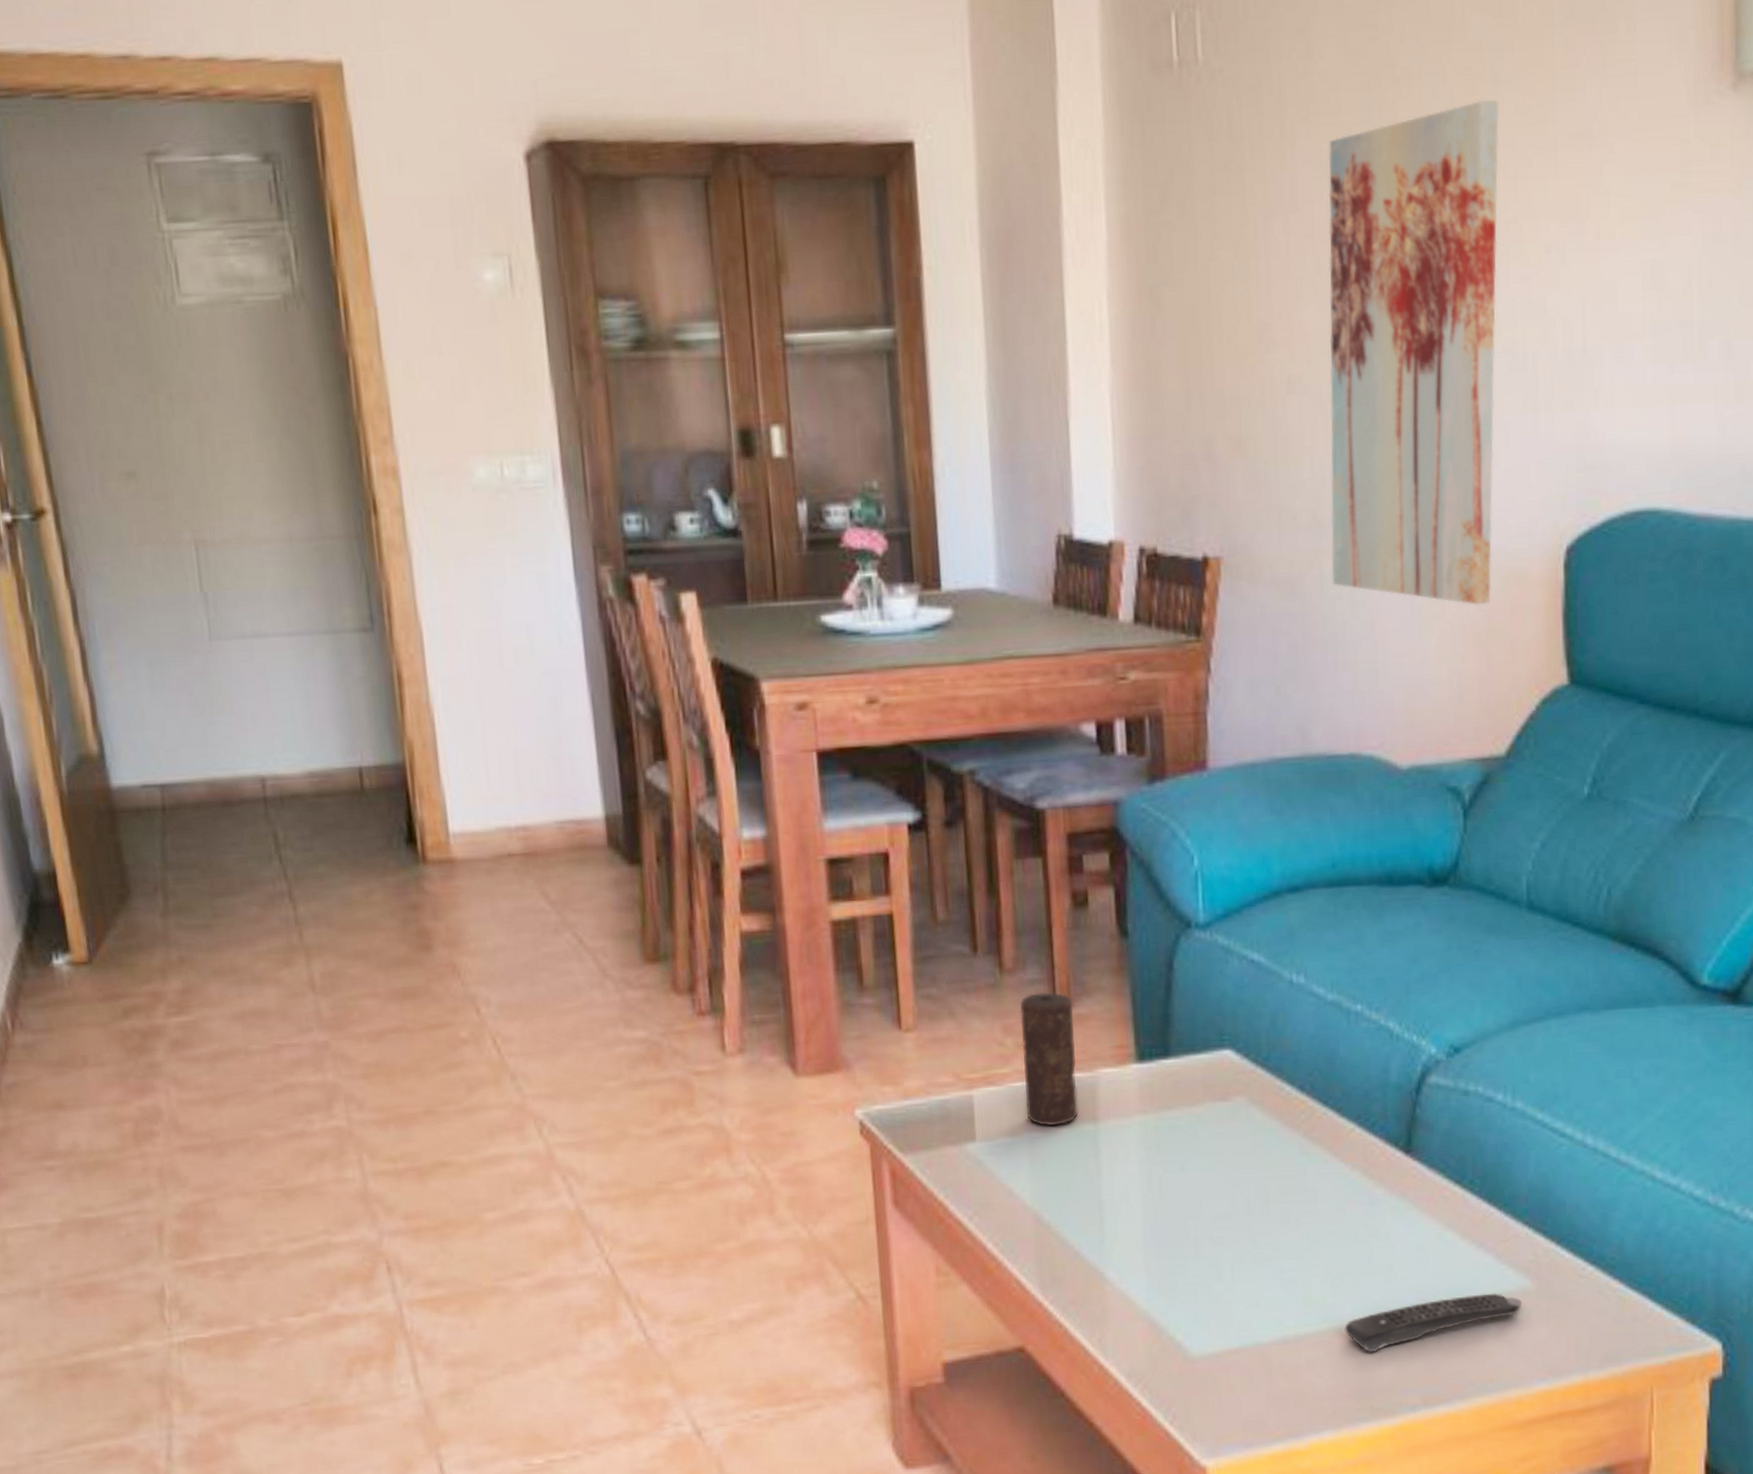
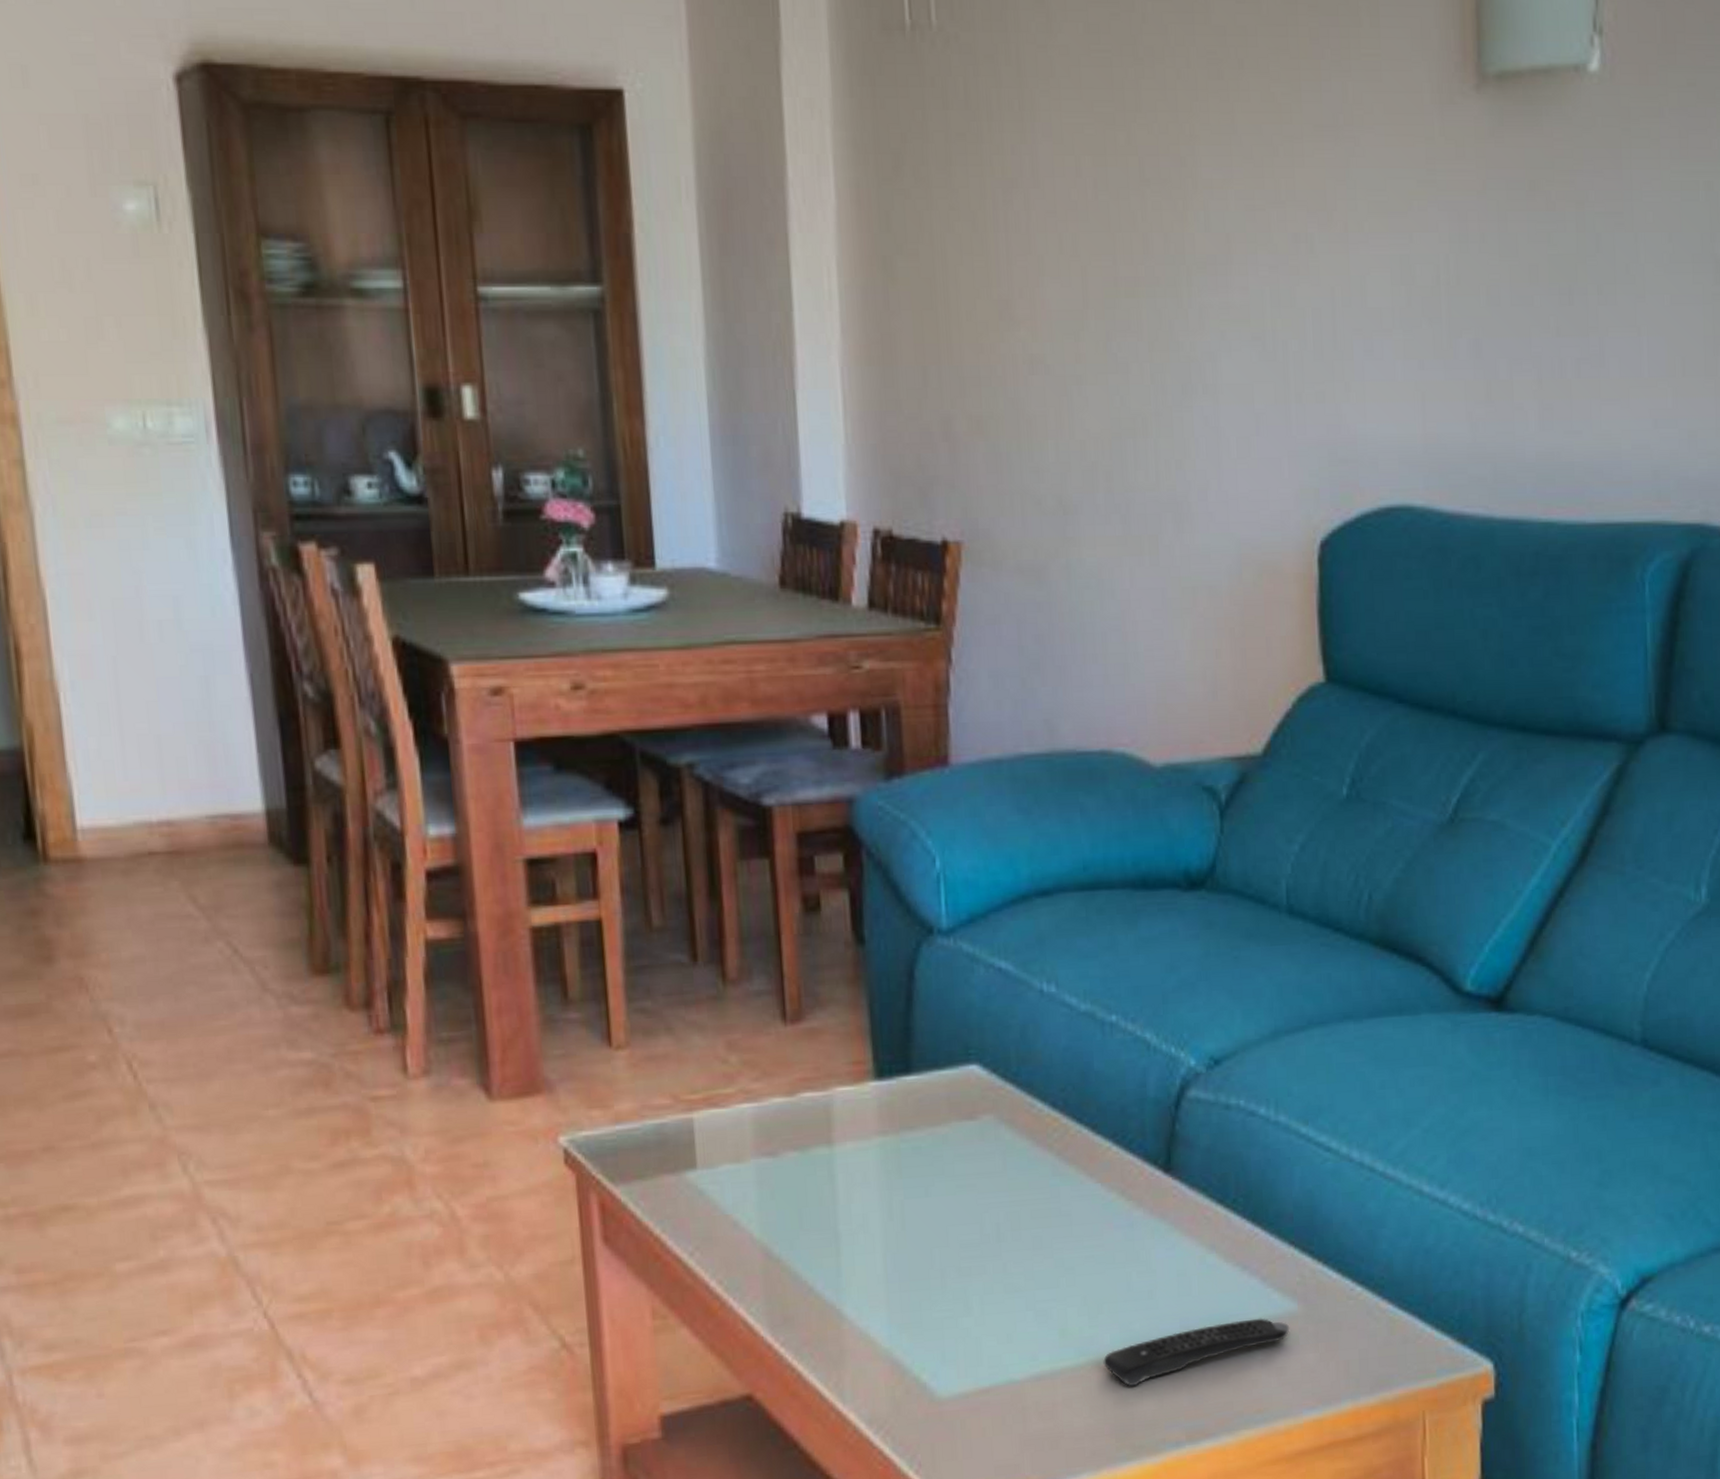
candle: present [1019,992,1079,1127] -> none [745,1004,812,1151]
wall art: present [1328,100,1499,605] -> none [1070,84,1245,599]

